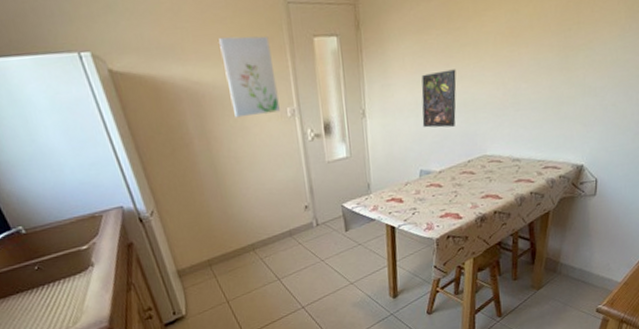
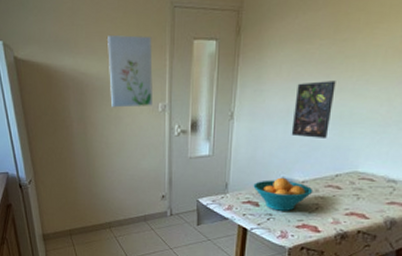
fruit bowl: none [394,169,451,204] -> present [253,177,313,211]

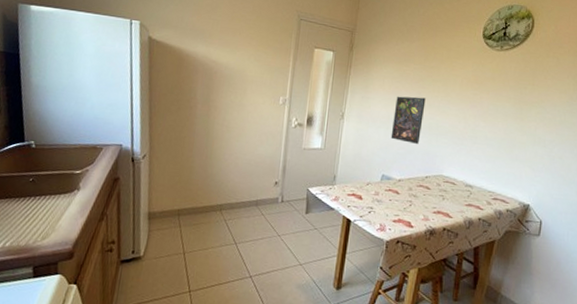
wall art: present [108,34,153,108] -> none [236,32,279,98]
fruit bowl: present [253,177,313,211] -> none [358,174,408,206]

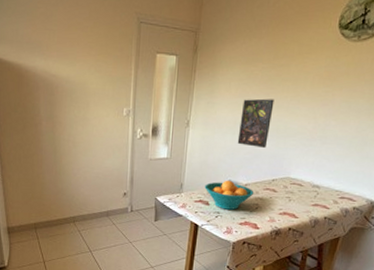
fruit bowl: none [358,174,408,206] -> present [204,180,254,210]

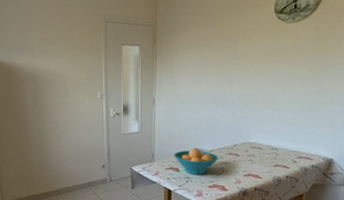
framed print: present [237,98,274,148] -> none [198,75,227,118]

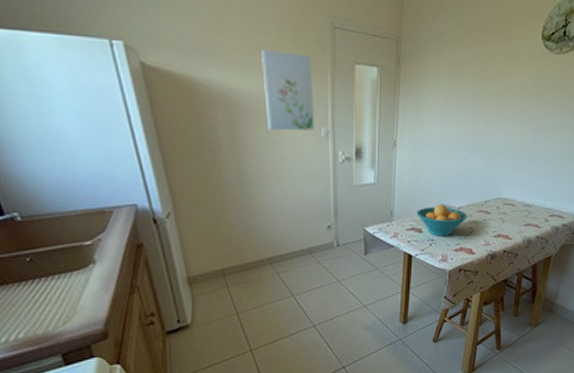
wall art: none [56,41,92,96] -> present [261,49,314,131]

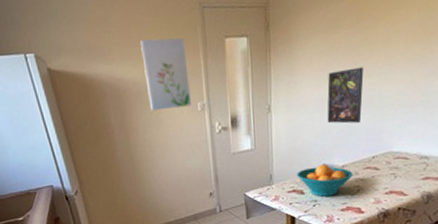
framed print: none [448,114,483,167] -> present [327,67,364,124]

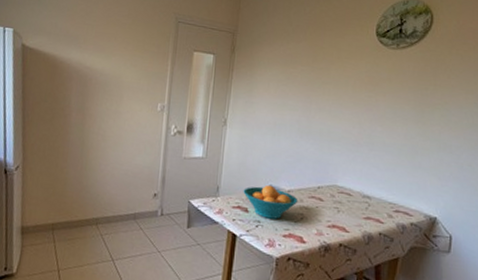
wall art: present [140,37,191,111] -> none [112,37,157,105]
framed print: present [327,67,364,124] -> none [278,100,315,152]

